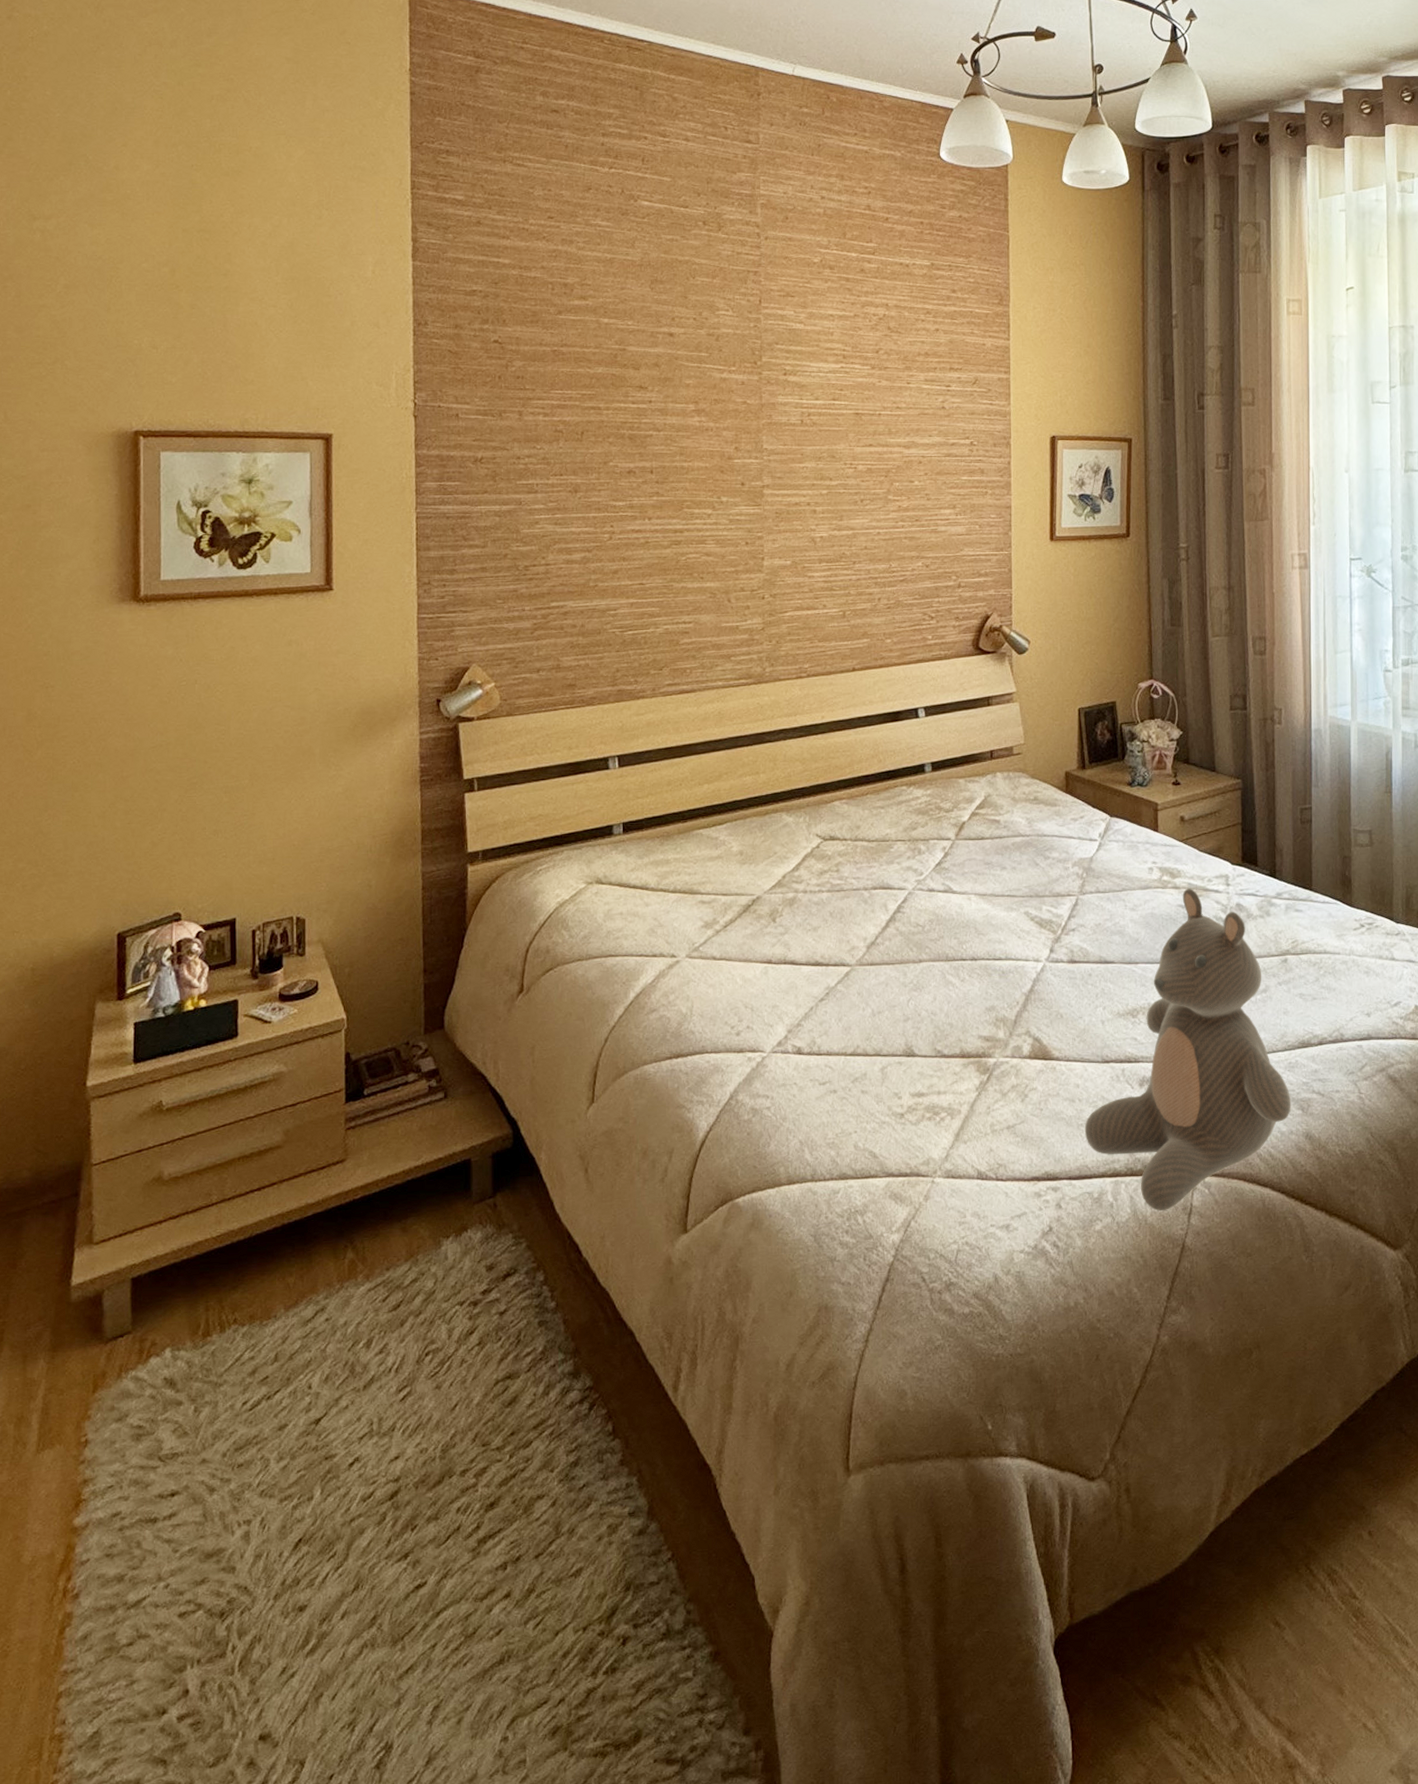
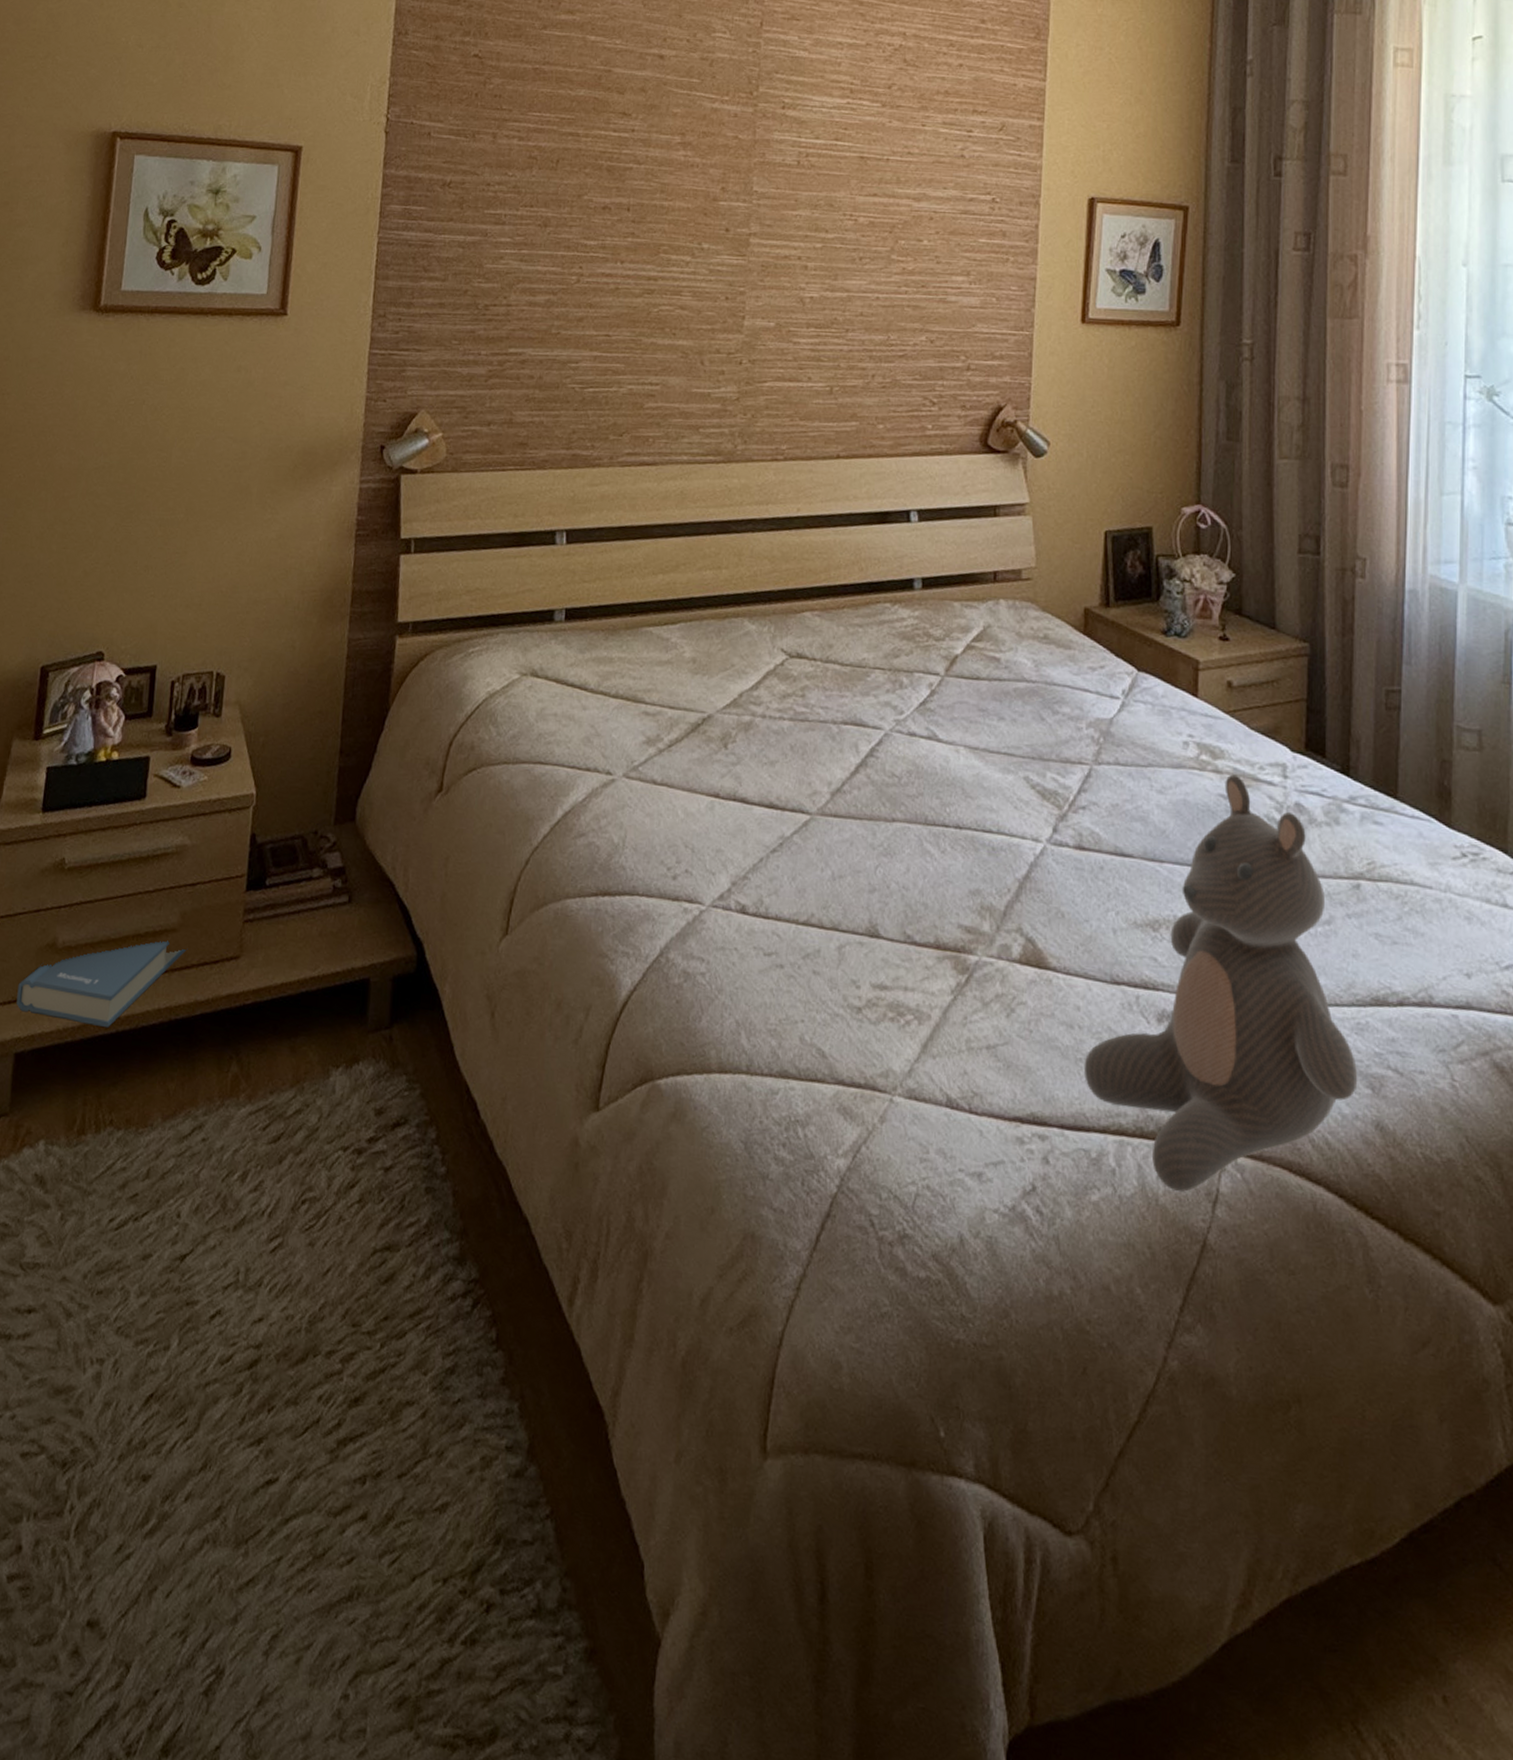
hardback book: none [127,1157,294,1242] -> present [16,941,188,1028]

